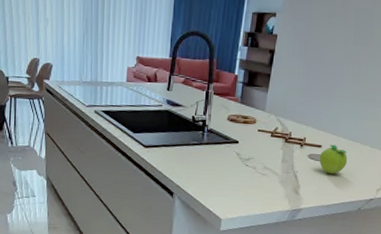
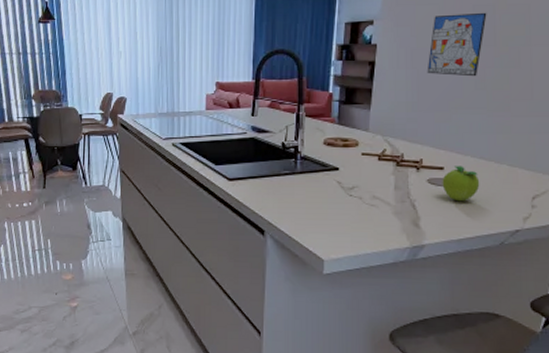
wall art: none [315,14,367,71] -> present [427,12,487,77]

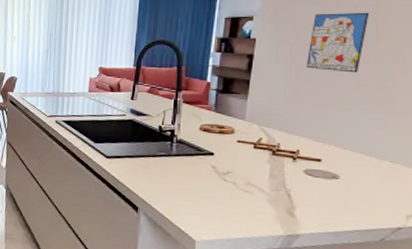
fruit: present [442,166,480,201] -> none [319,158,360,194]

